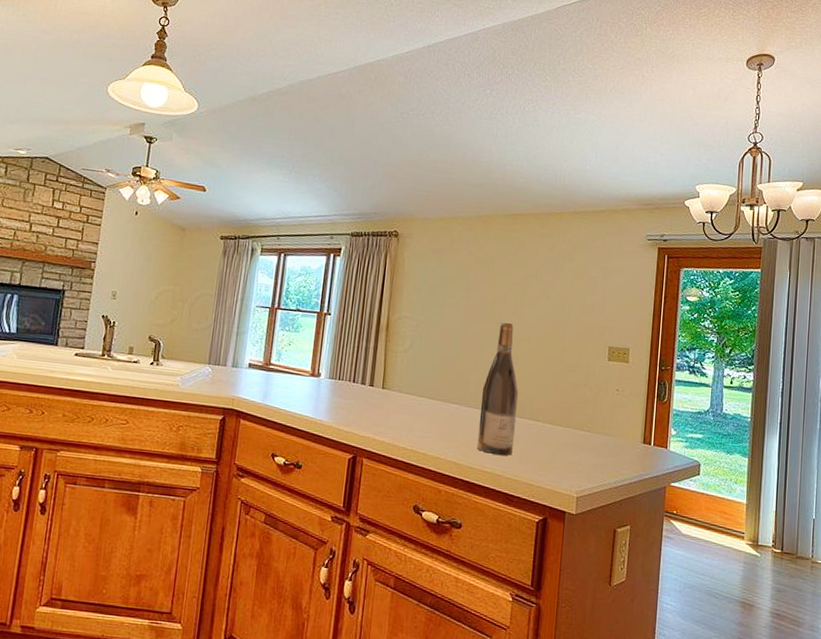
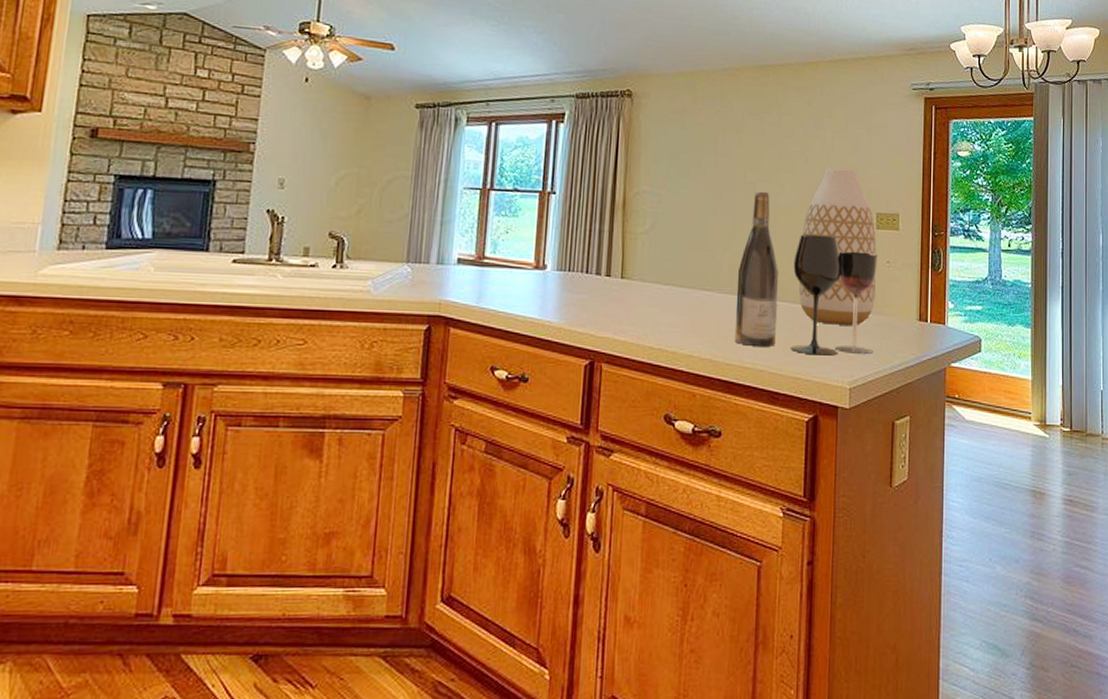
wineglass: none [525,361,576,468] -> present [790,234,843,356]
vase: none [535,305,608,443] -> present [798,168,877,326]
wineglass: none [566,377,608,469] -> present [836,251,878,354]

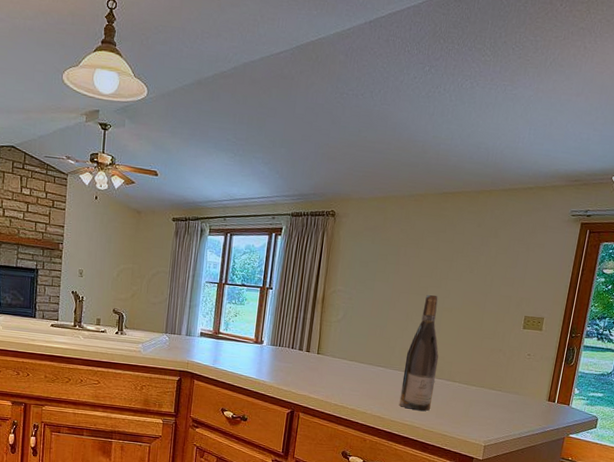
wineglass: present [790,234,843,356] -> none [441,329,491,421]
vase: present [798,168,877,326] -> none [452,279,522,401]
wineglass: present [836,251,878,354] -> none [477,344,521,422]

